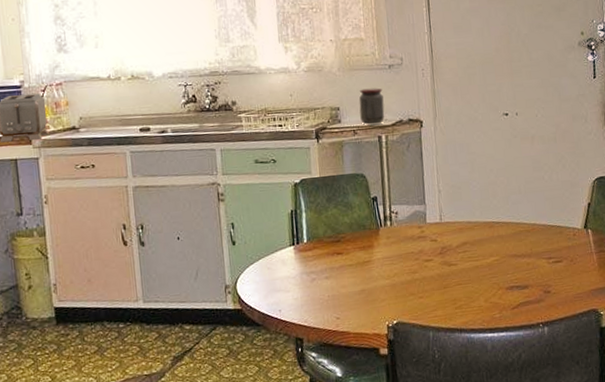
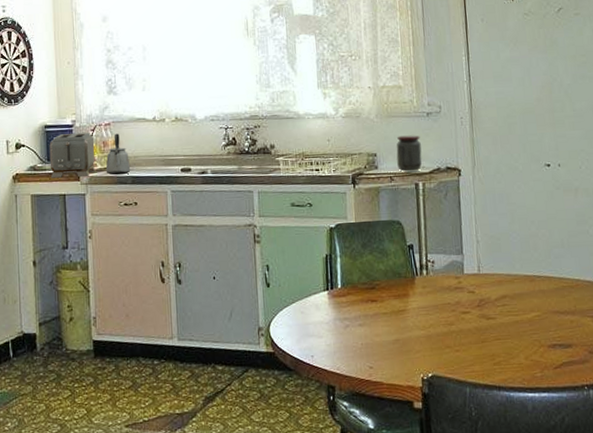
kettle: none [59,93,87,138] -> present [105,133,131,176]

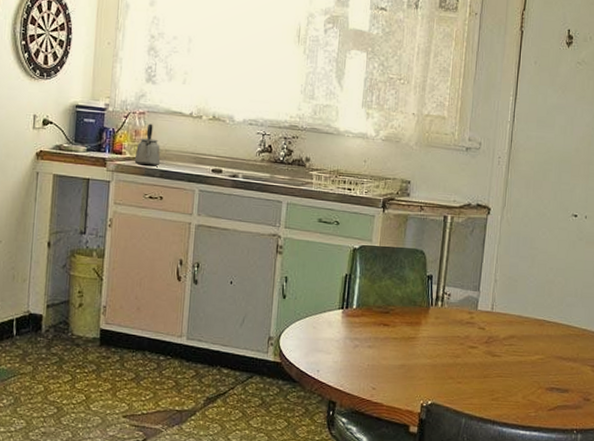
toaster: present [49,133,96,178] -> none [76,116,127,165]
jar: present [396,135,423,172] -> none [429,166,456,205]

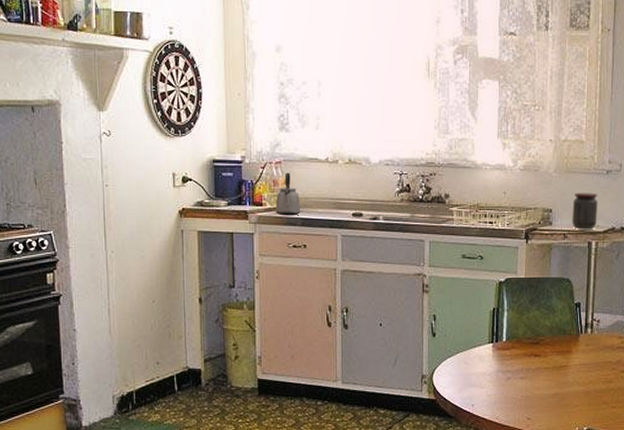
jar: none [429,166,456,205] -> present [572,192,598,231]

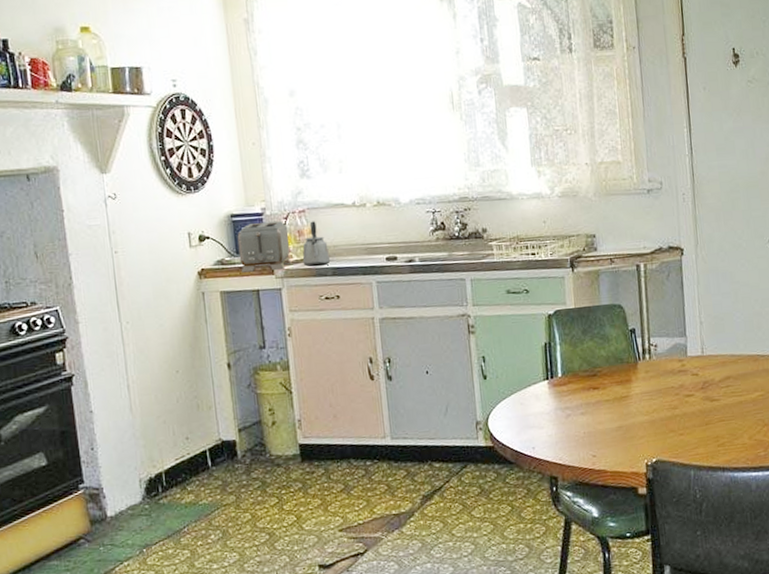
toaster: none [217,170,265,216] -> present [237,221,292,273]
jar: present [572,192,598,231] -> none [615,213,644,253]

